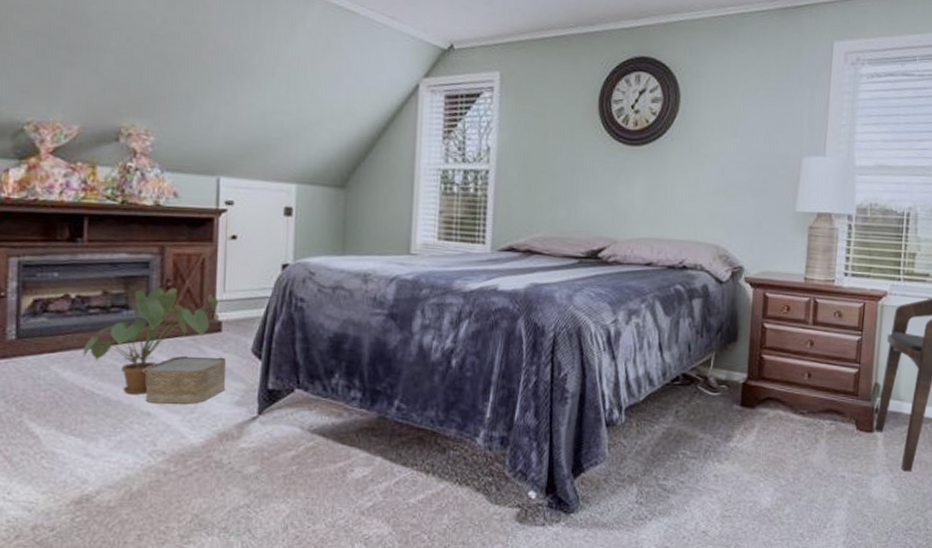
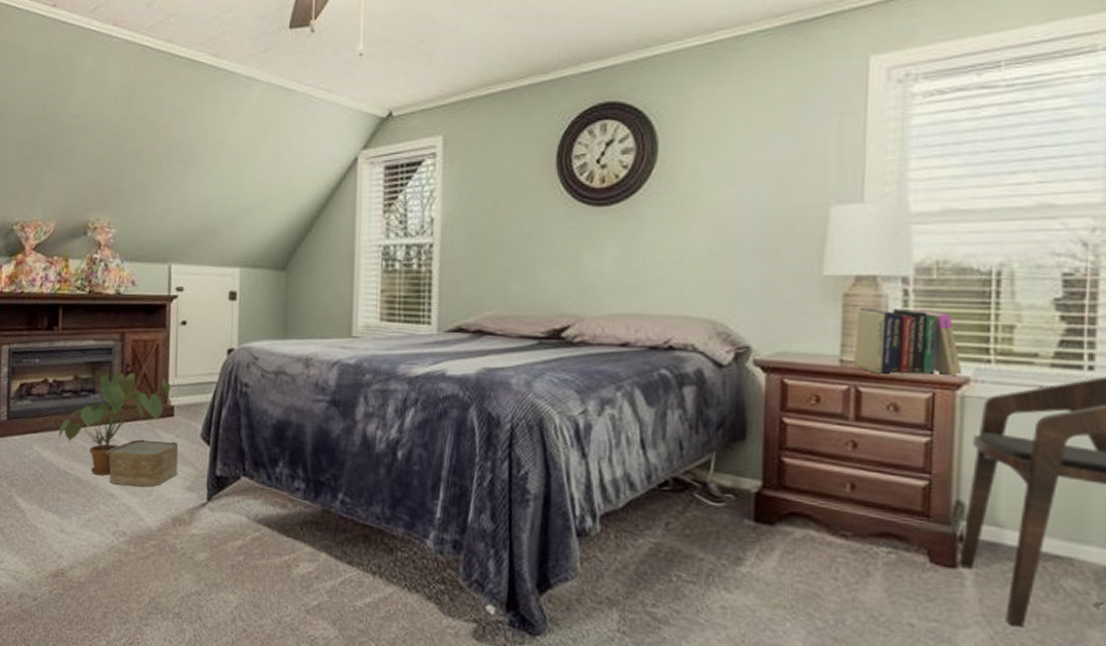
books: none [814,238,883,291] -> present [854,308,963,377]

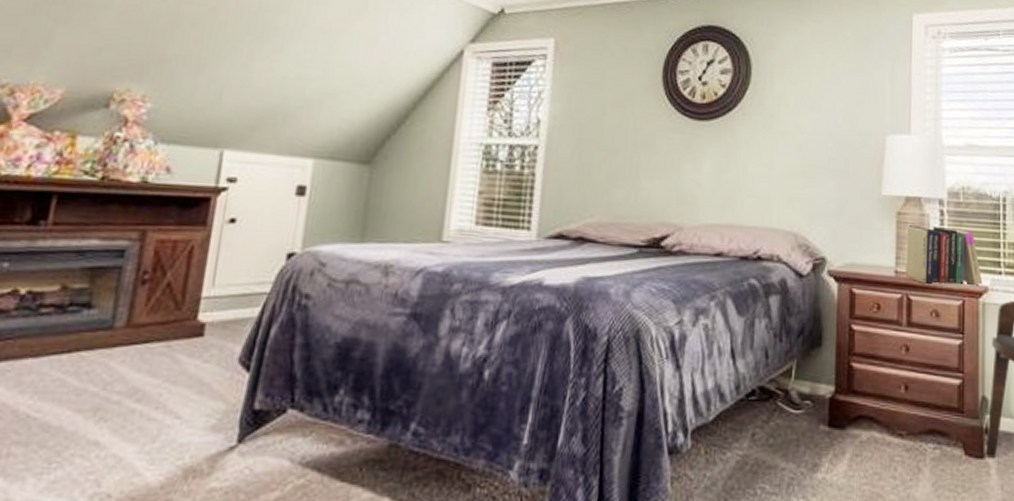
house plant: present [59,372,172,476] -> none [23,280,205,418]
woven basket: present [107,439,179,487] -> none [96,367,205,430]

